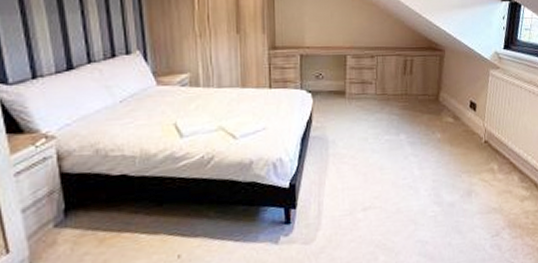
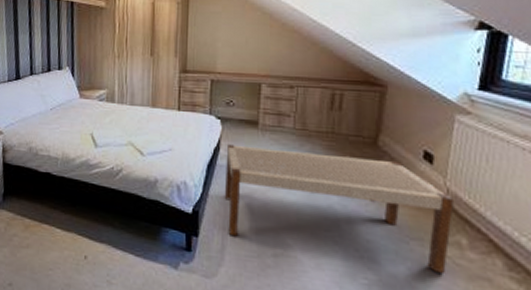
bench: none [318,113,489,201] -> present [224,144,454,273]

